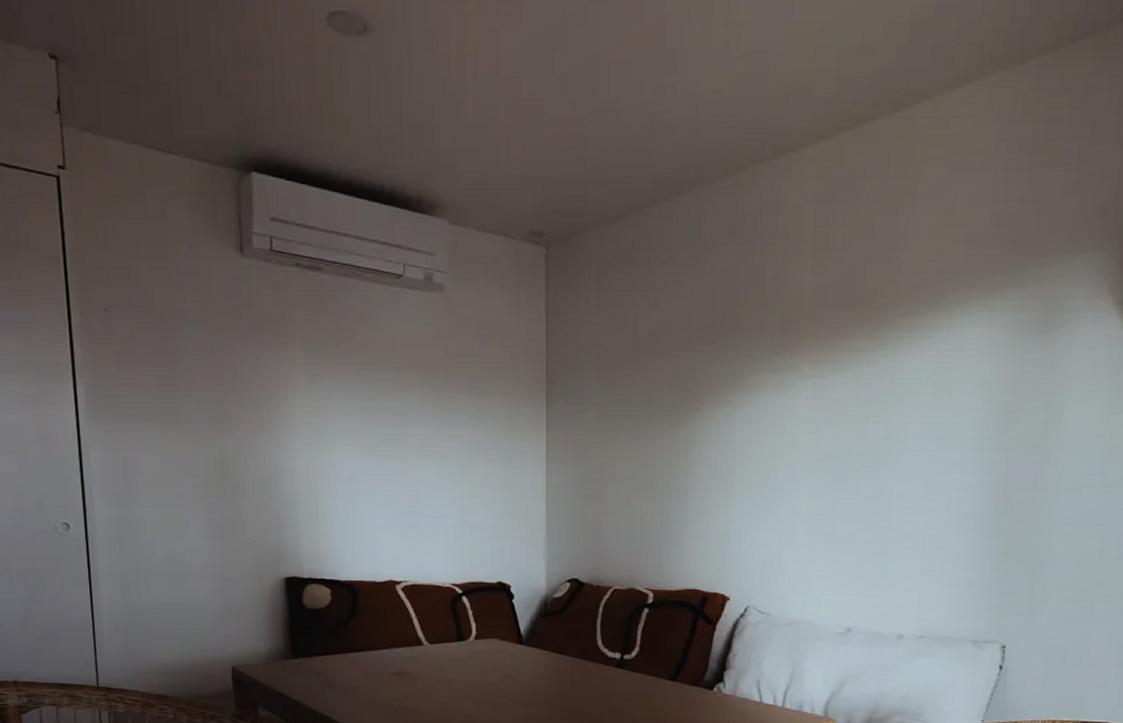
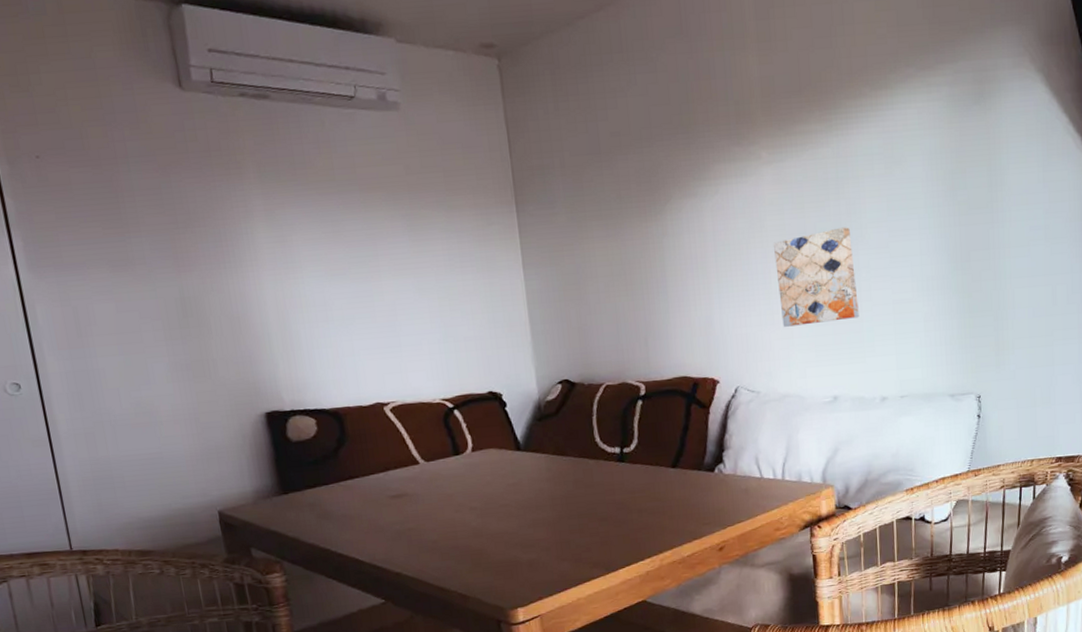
wall art: none [802,452,887,551] -> present [774,227,859,327]

